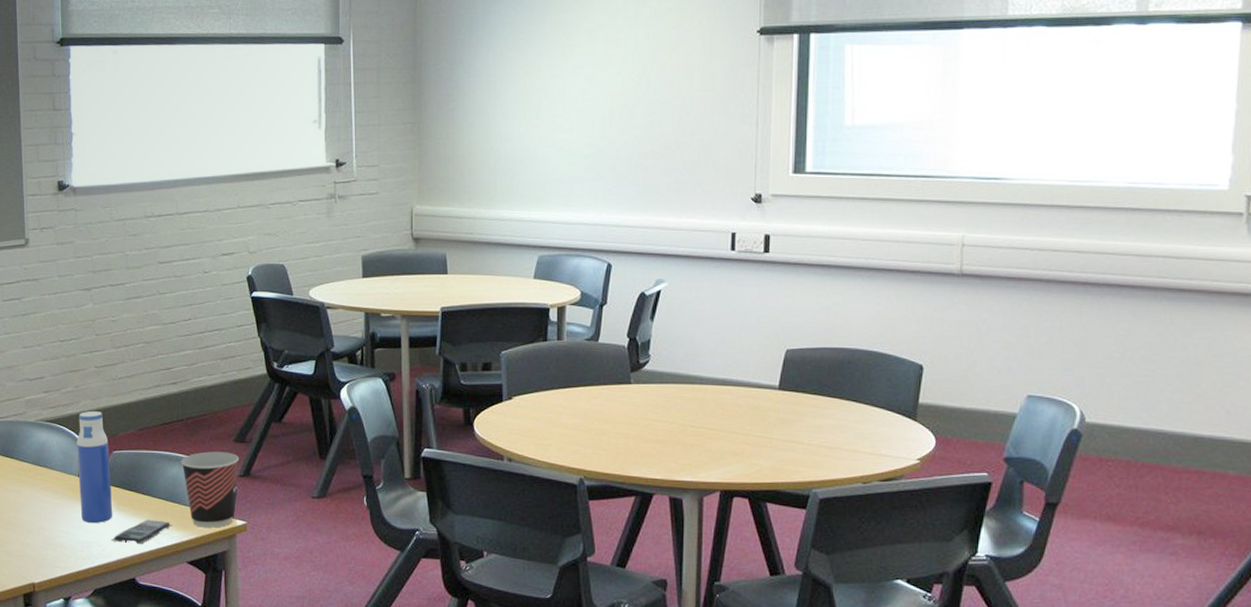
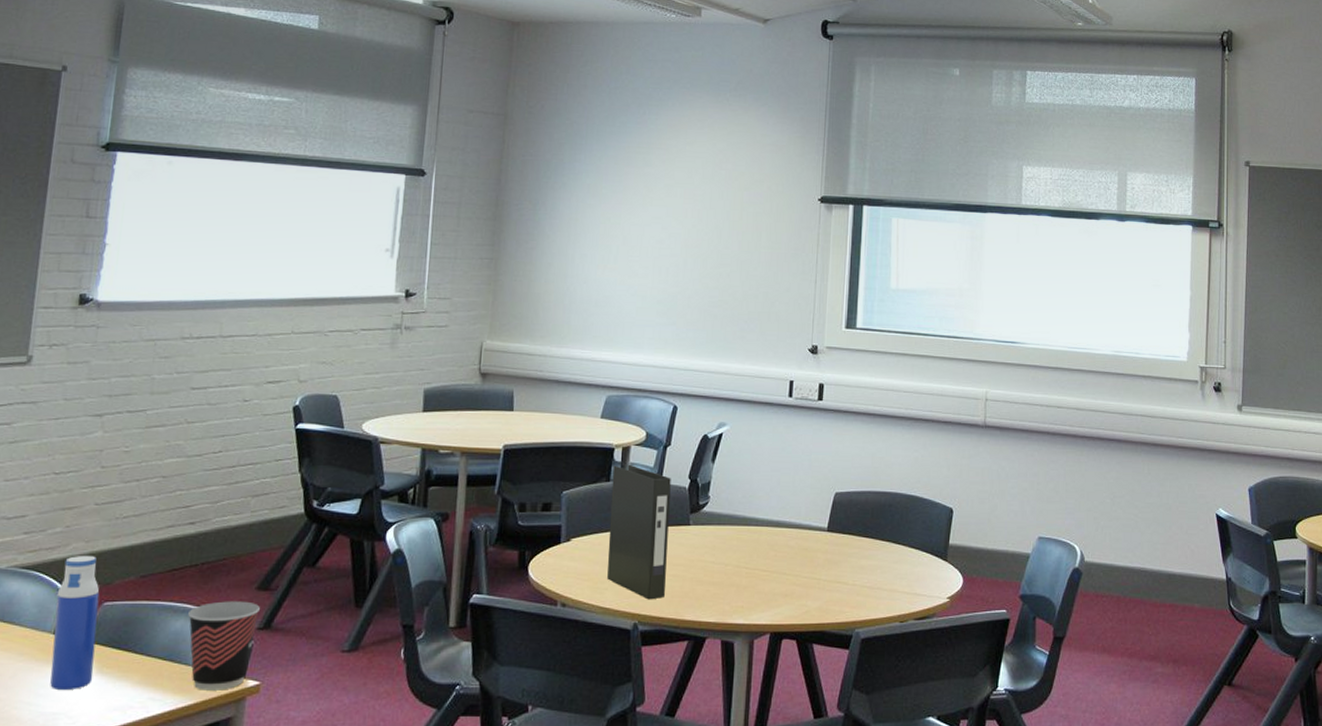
calculator: present [110,520,172,544] -> none [85,683,167,714]
binder: none [549,324,609,456] -> present [607,464,671,600]

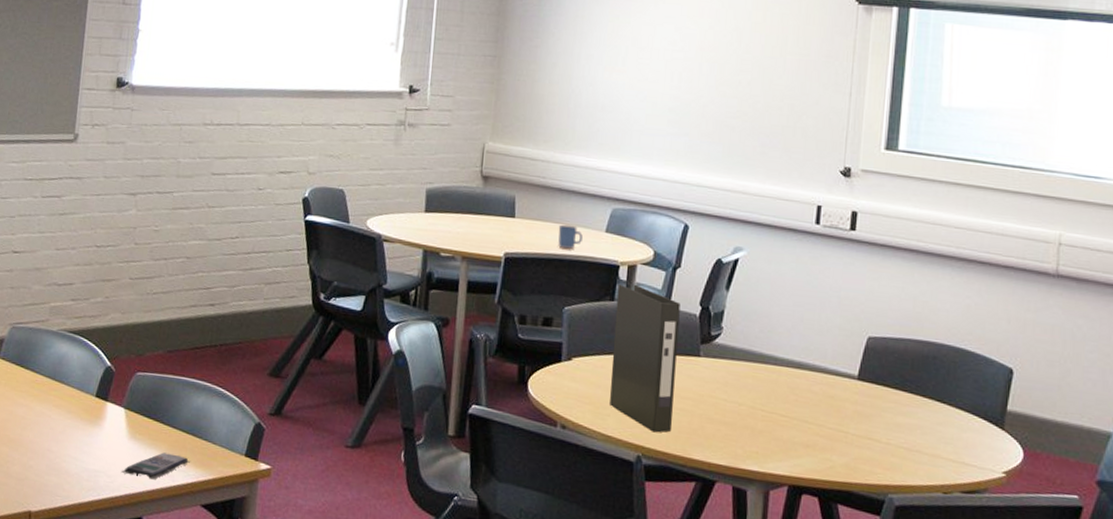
water bottle: present [50,556,100,691] -> none [92,325,133,451]
calculator: none [85,683,167,714] -> present [121,452,190,480]
cup: present [188,601,260,691] -> none [208,383,271,470]
mug: none [555,414,579,436] -> present [558,224,583,249]

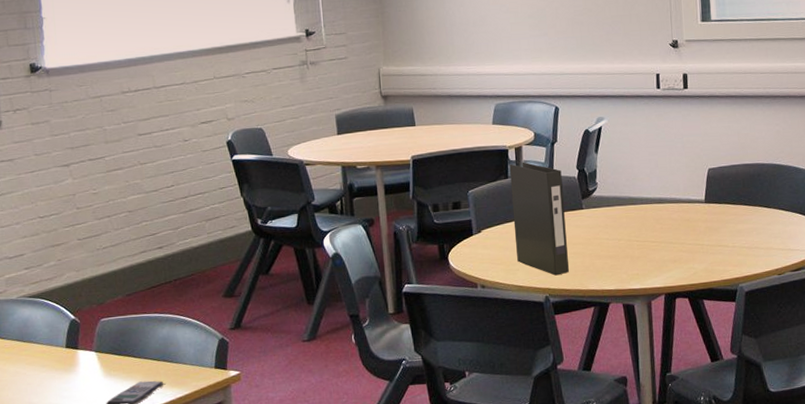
mug: present [558,224,583,249] -> none [453,123,475,144]

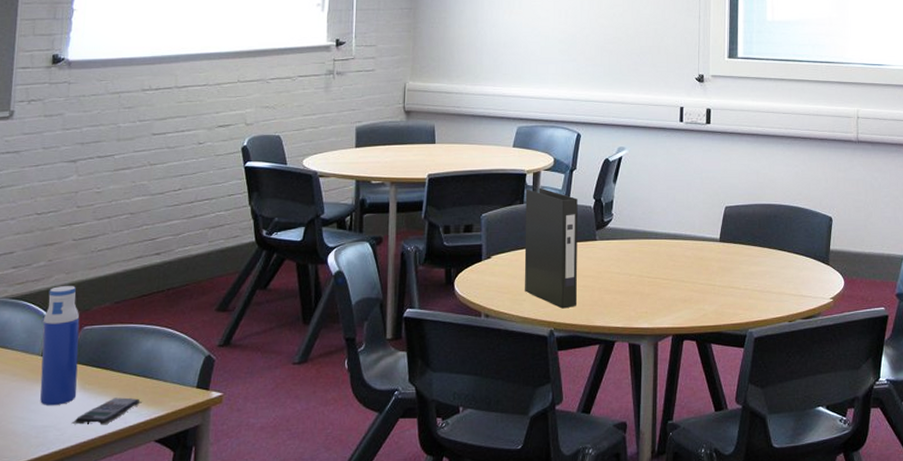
water bottle: none [62,282,104,392] -> present [40,286,80,406]

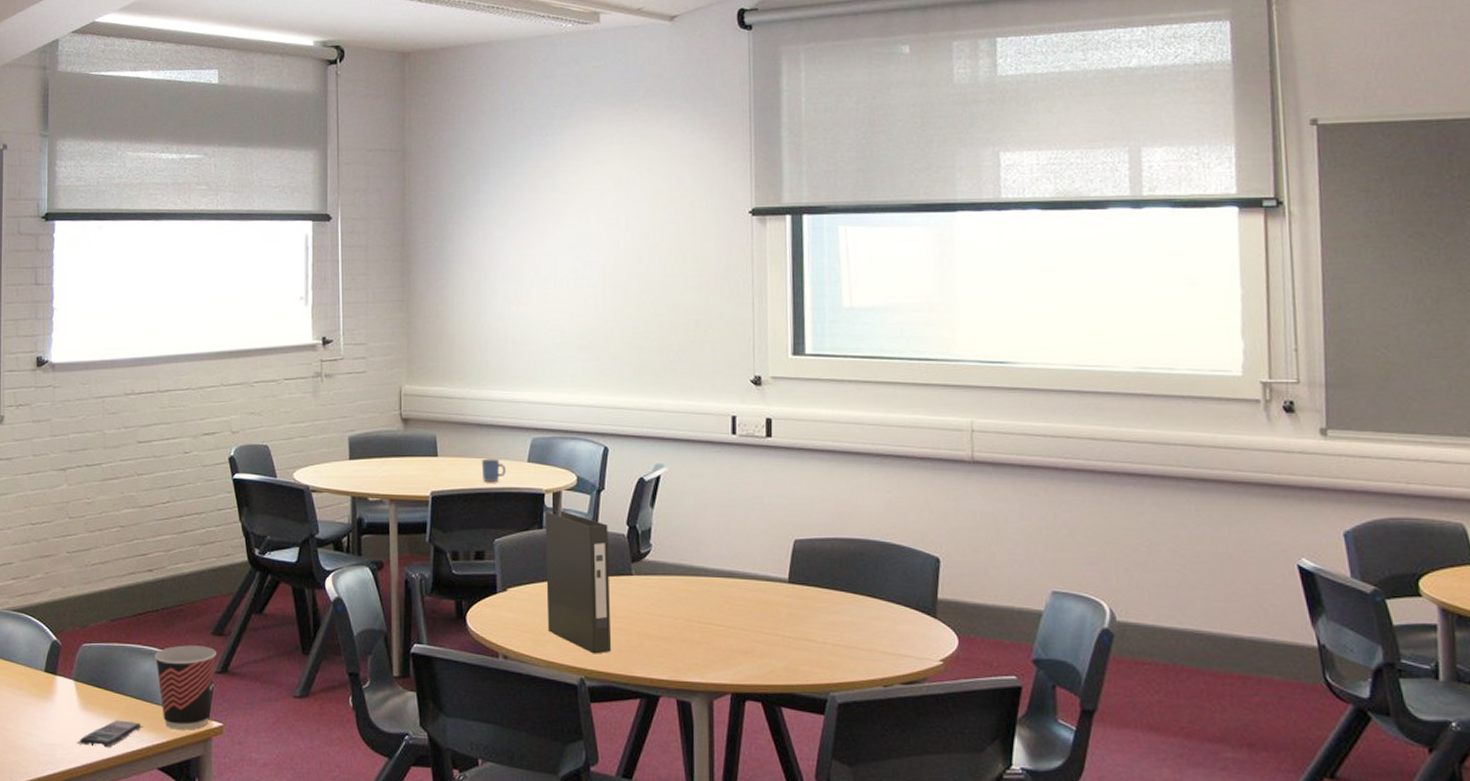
water bottle: present [40,286,80,406] -> none [44,600,80,724]
cup: none [157,321,220,402] -> present [155,645,216,730]
mug: none [473,144,494,165] -> present [481,458,506,482]

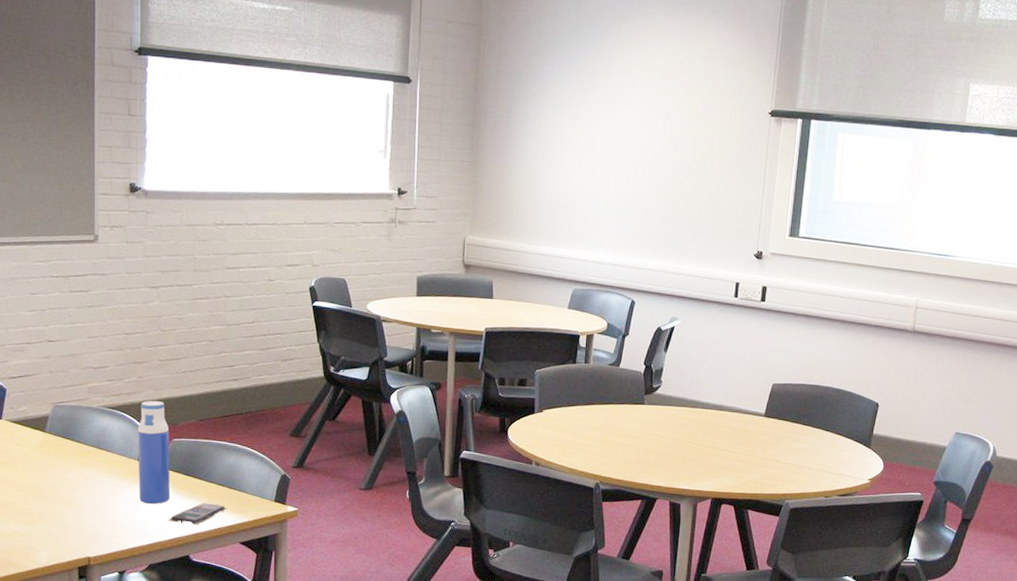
water bottle: none [44,600,80,724] -> present [138,401,171,505]
cup: present [155,645,216,730] -> none [238,443,293,513]
mug: present [481,458,506,482] -> none [529,303,549,323]
binder: present [545,510,611,654] -> none [574,349,629,465]

